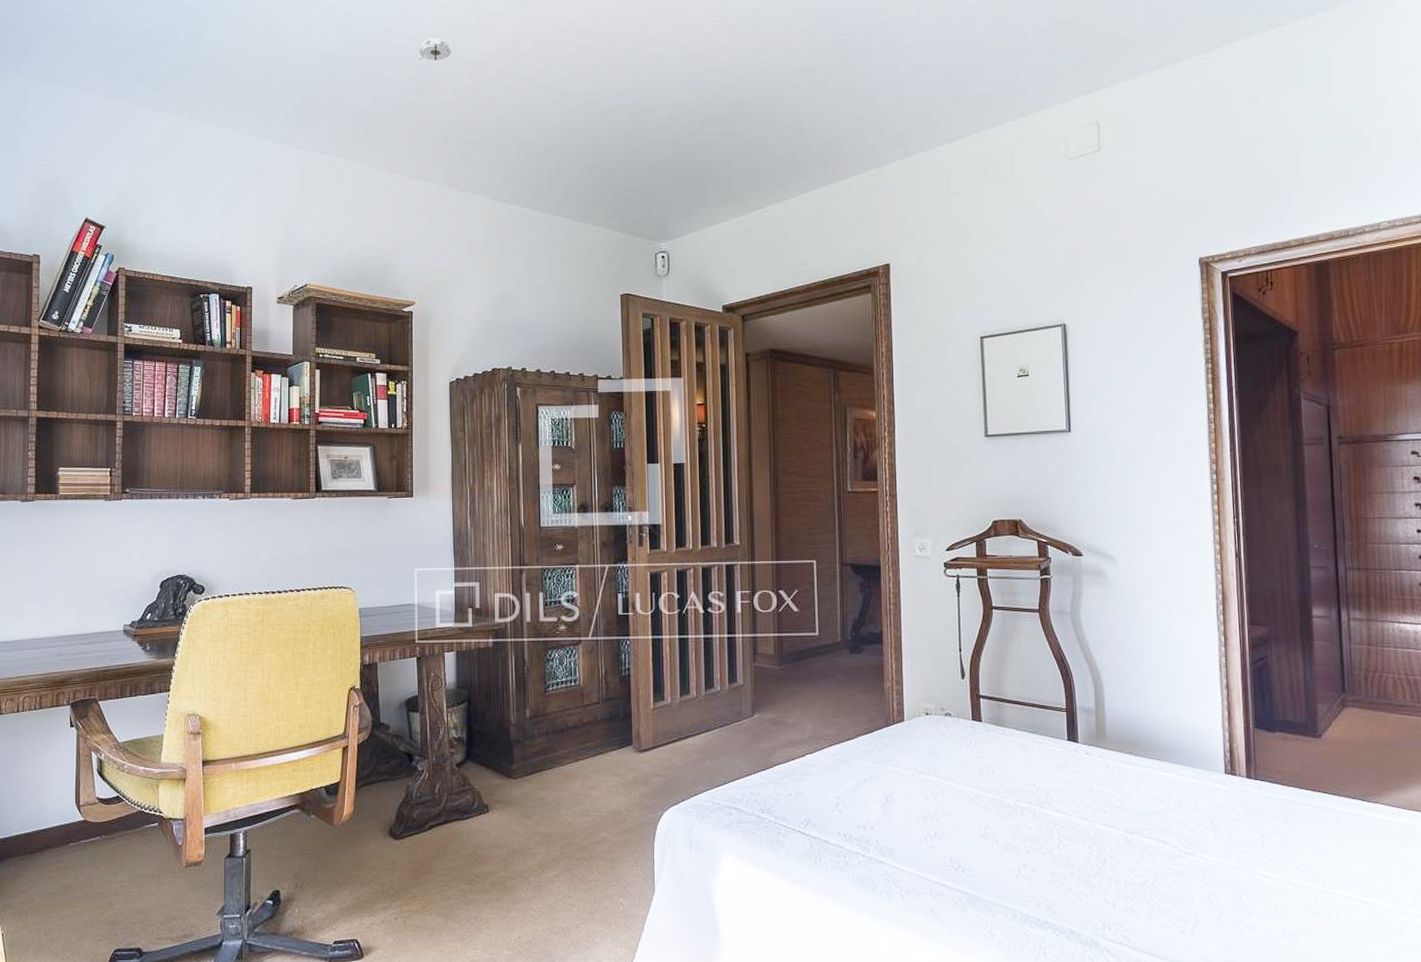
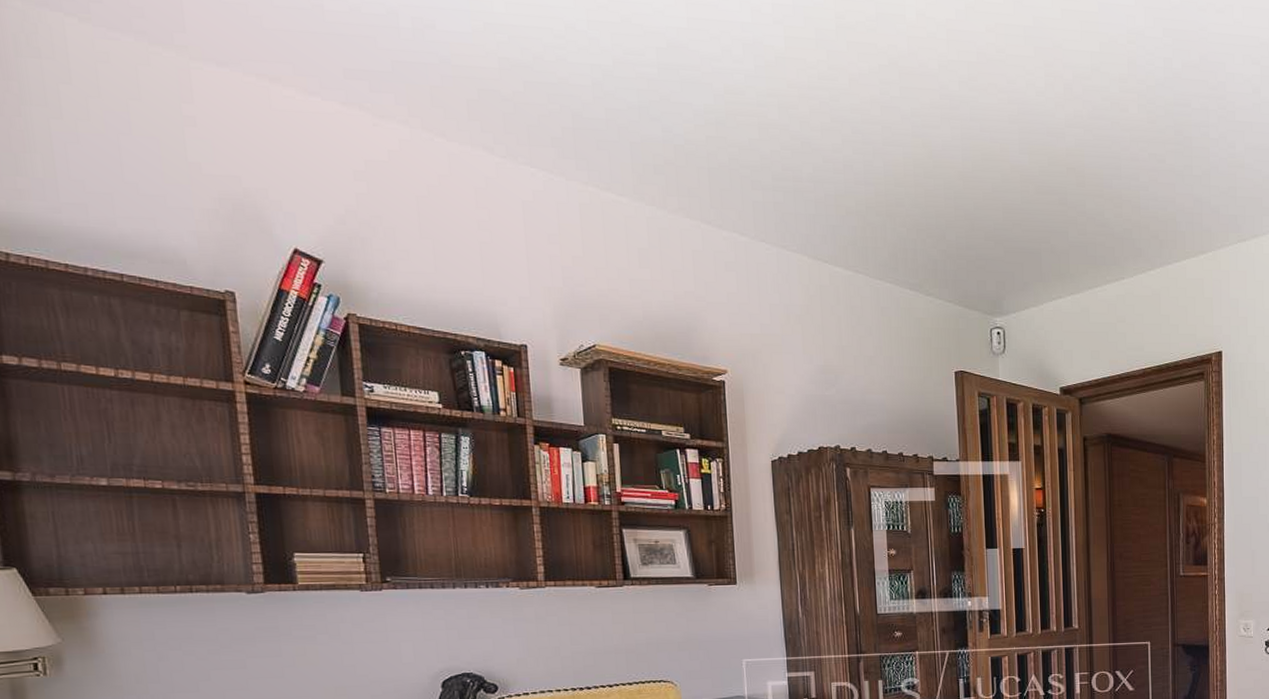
smoke detector: present [418,38,452,61] -> none [715,60,755,89]

